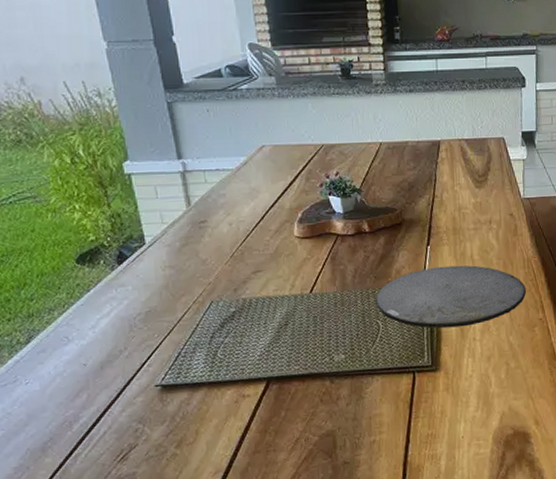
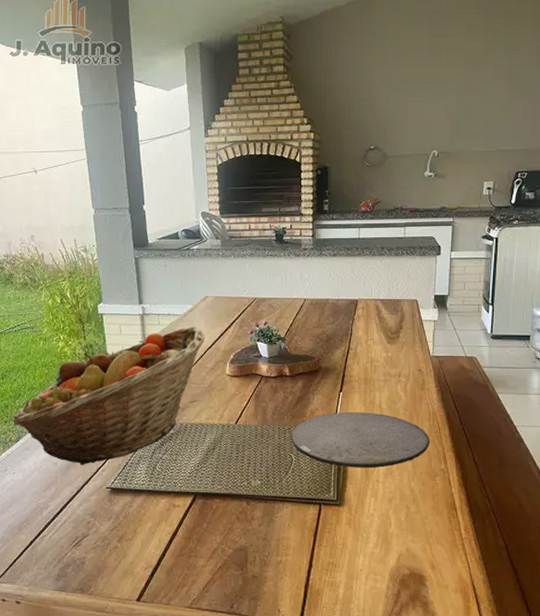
fruit basket: none [18,183,265,362] -> present [12,327,205,465]

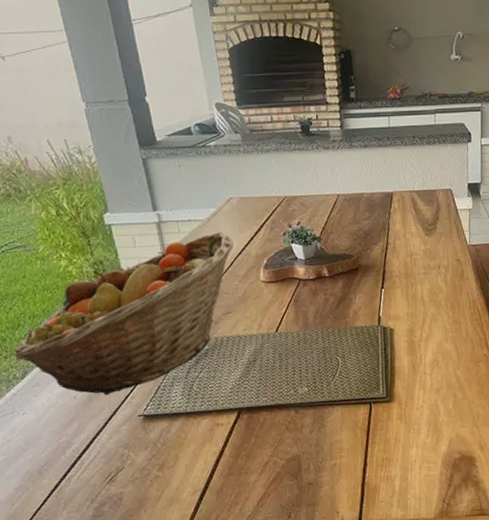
plate: present [290,411,430,469] -> none [334,306,472,364]

